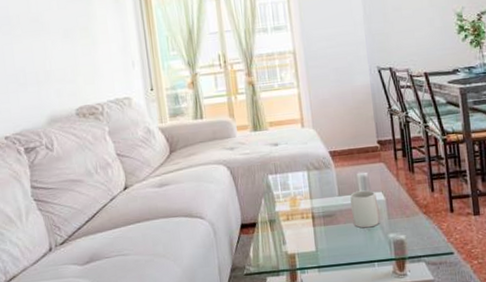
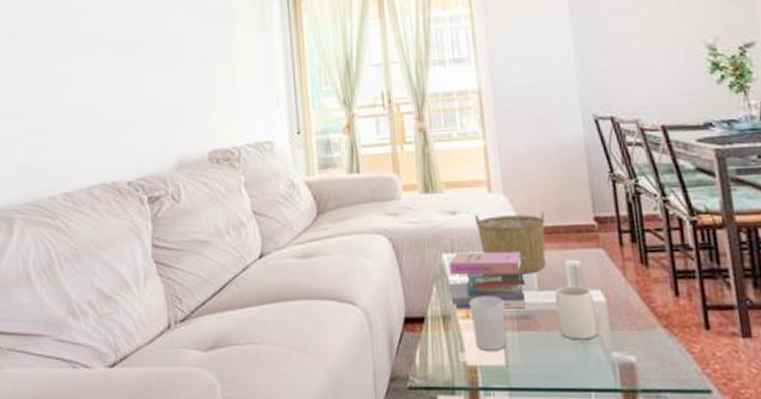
books: none [272,170,329,215] -> present [446,251,526,310]
candle holder: none [289,203,316,242] -> present [469,295,507,351]
basket: none [292,140,344,186] -> present [474,212,546,274]

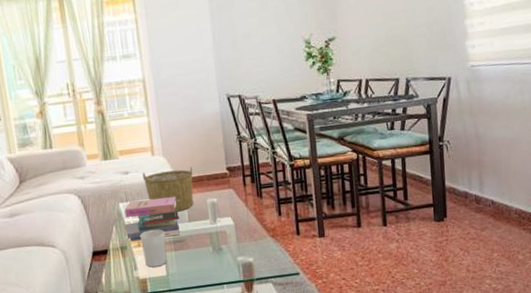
mug: present [554,285,598,340] -> none [200,215,229,253]

